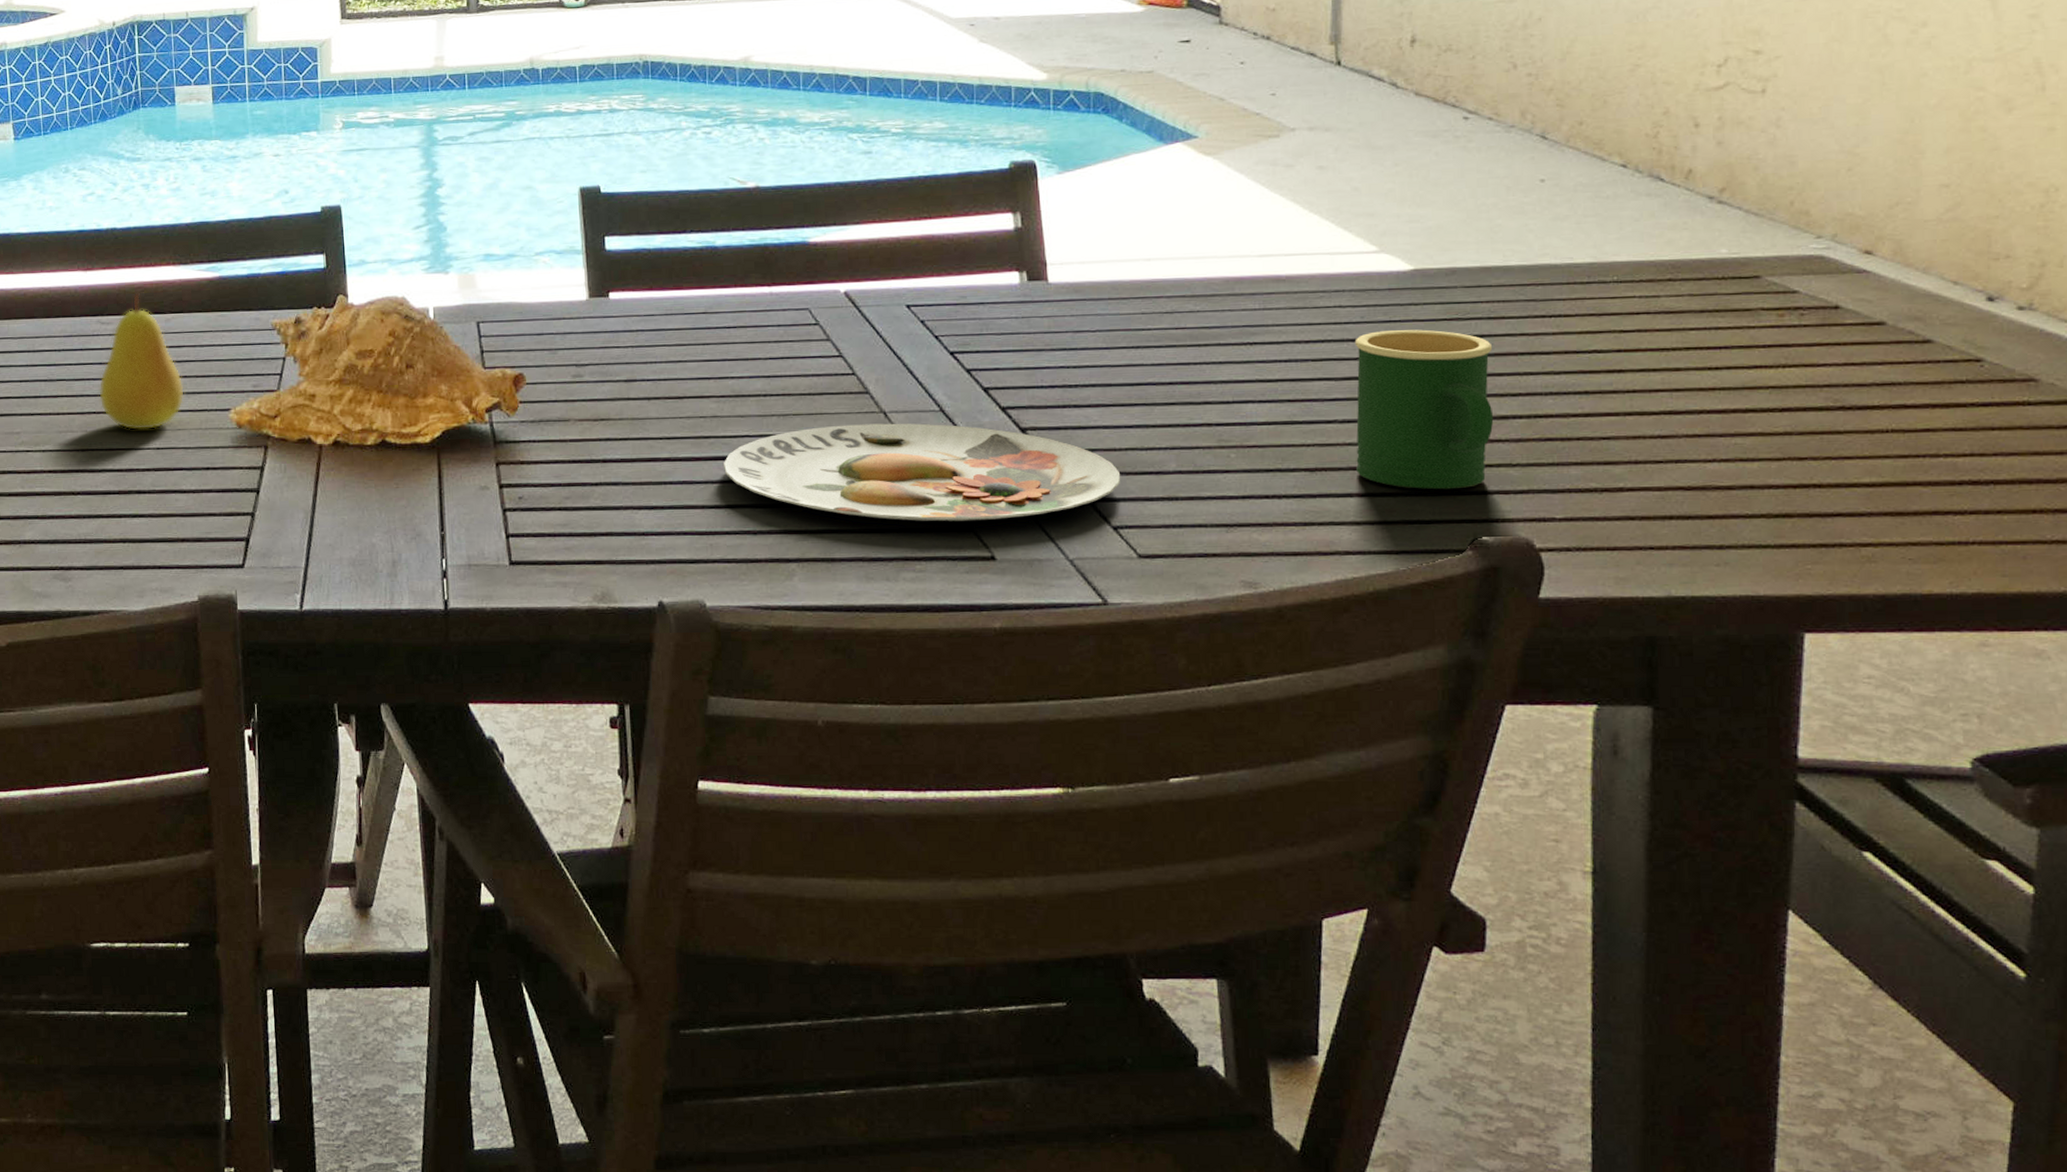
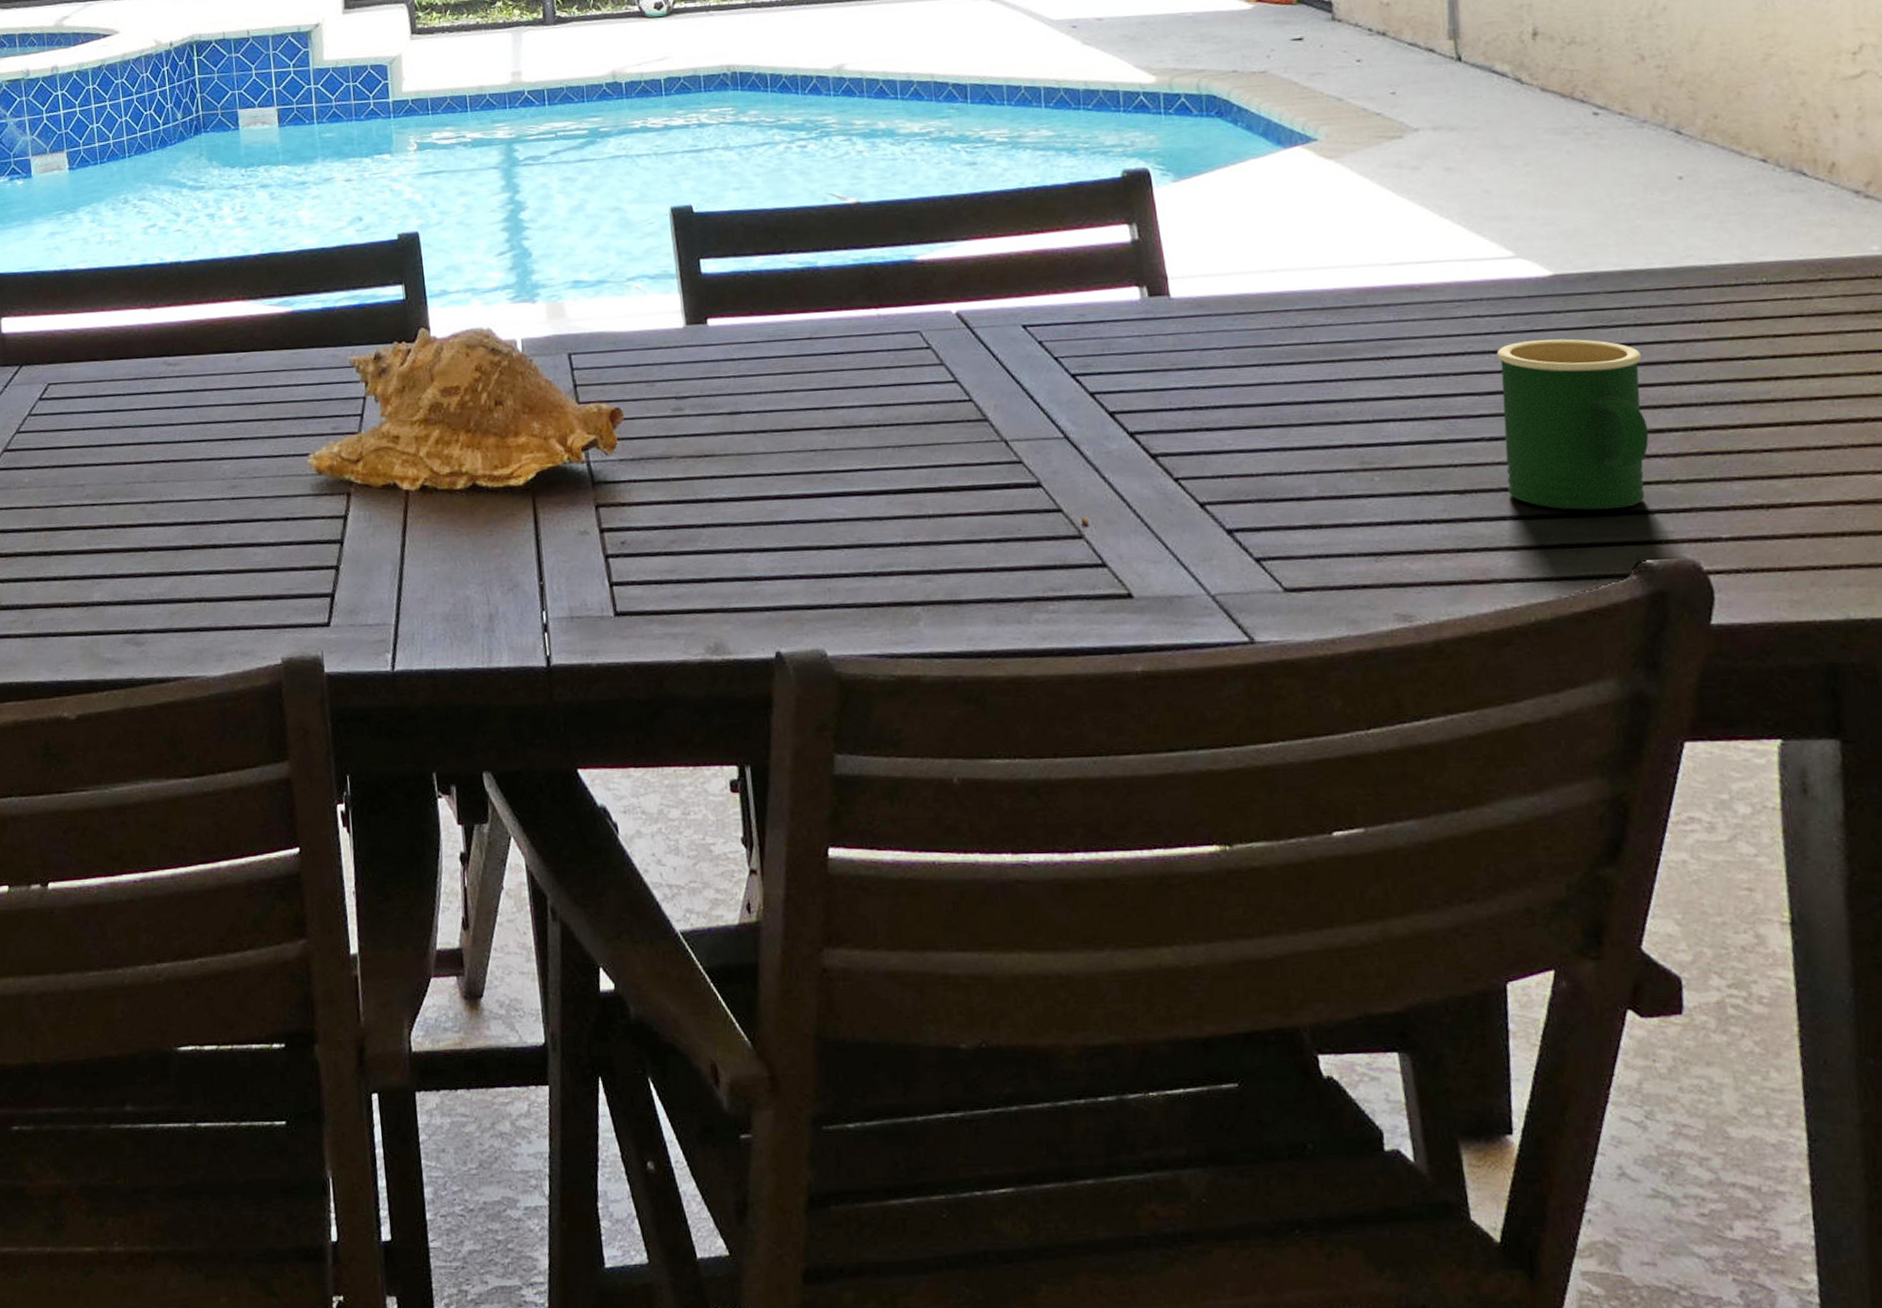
fruit: present [98,293,185,431] -> none [167,331,260,480]
plate: present [723,423,1121,522] -> none [837,452,1260,558]

